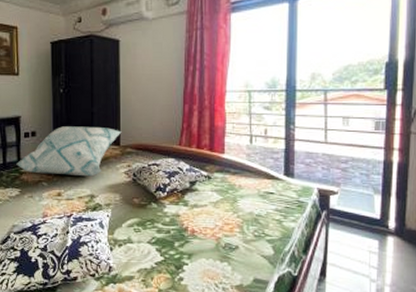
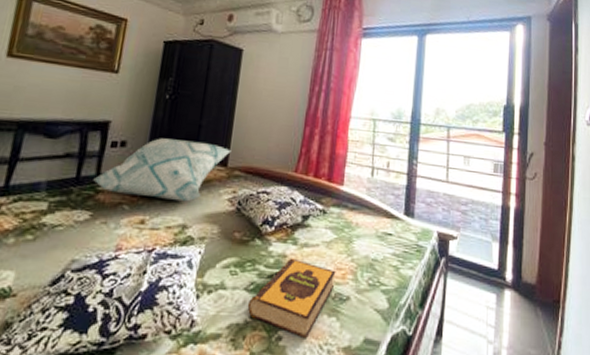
hardback book: none [152,217,224,278] -> present [247,258,336,338]

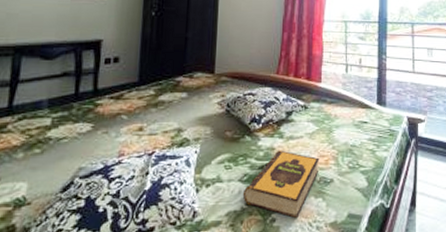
decorative pillow: present [93,138,232,202] -> none [91,52,217,108]

